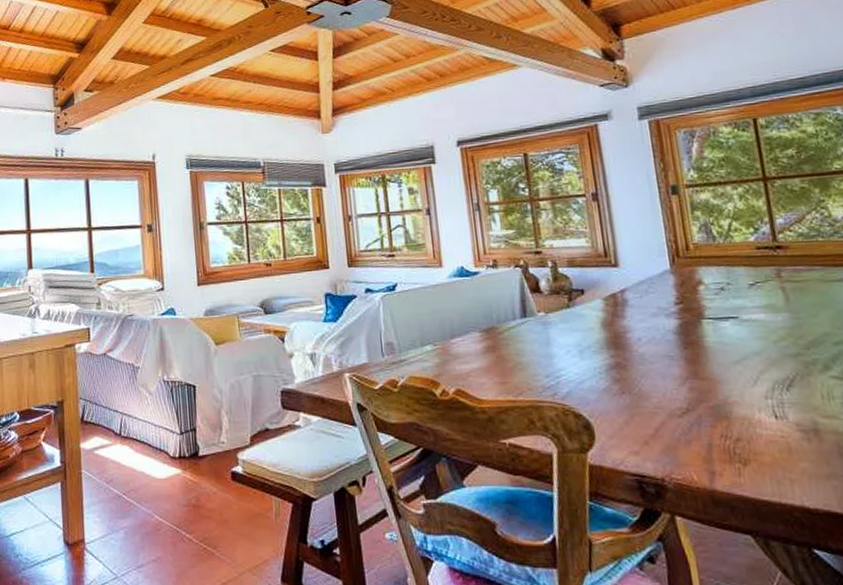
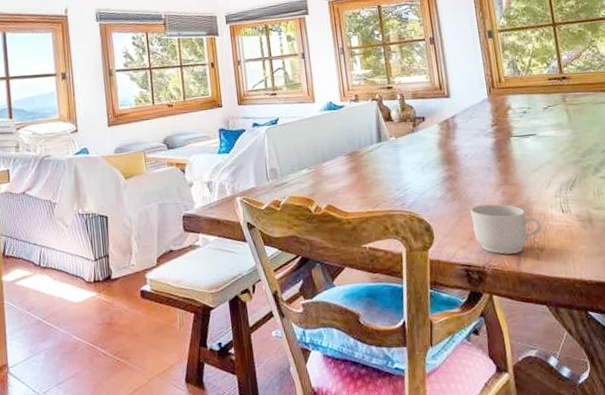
mug: none [644,401,746,466] -> present [470,204,542,254]

